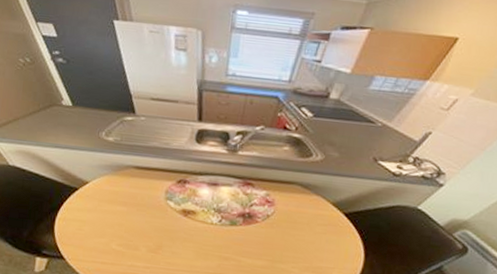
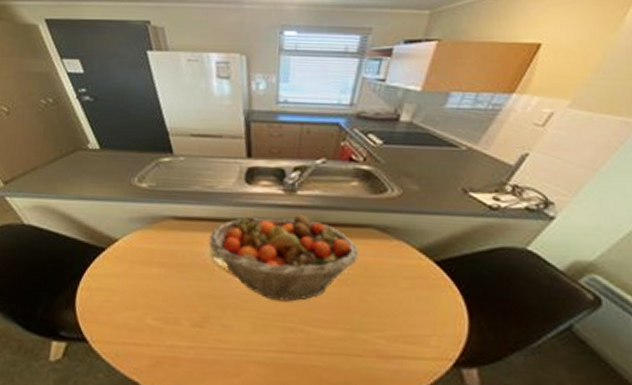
fruit basket: none [163,170,285,238] -> present [209,215,359,302]

